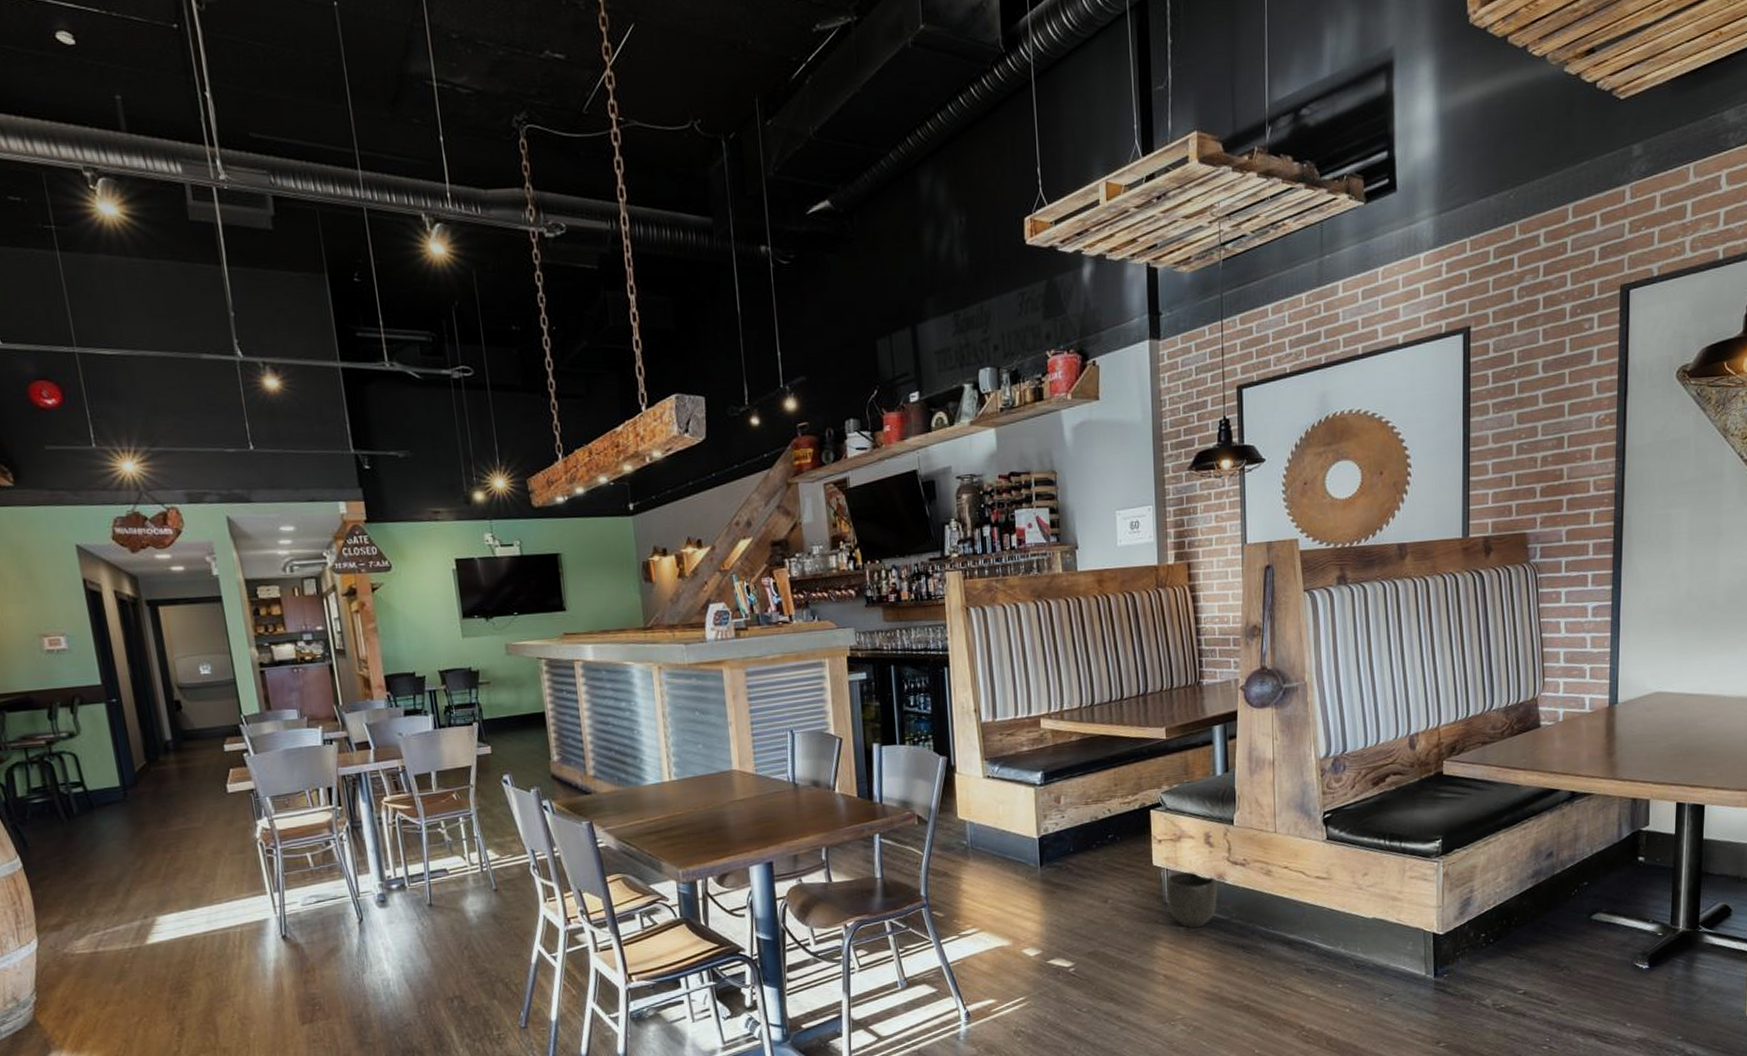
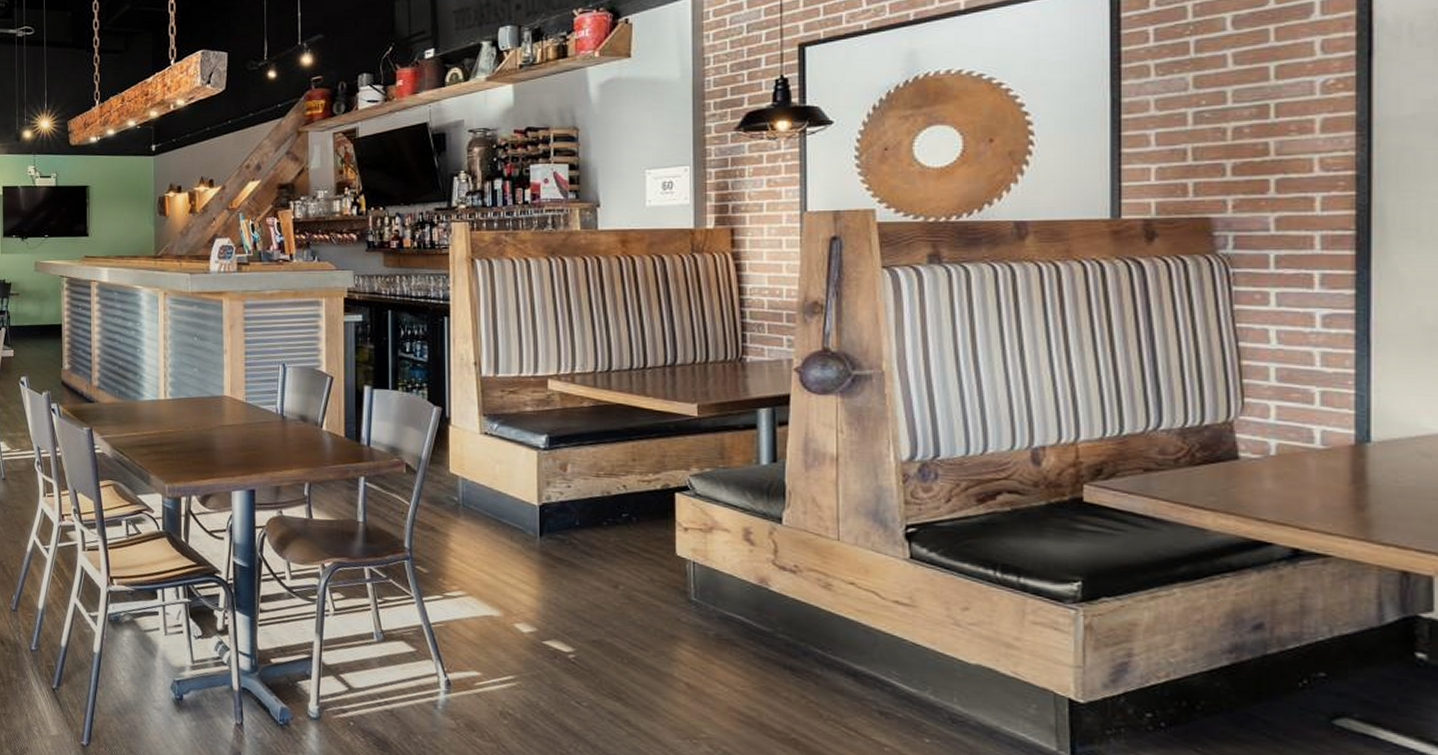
planter: present [1165,871,1217,929] -> none [691,568,758,636]

